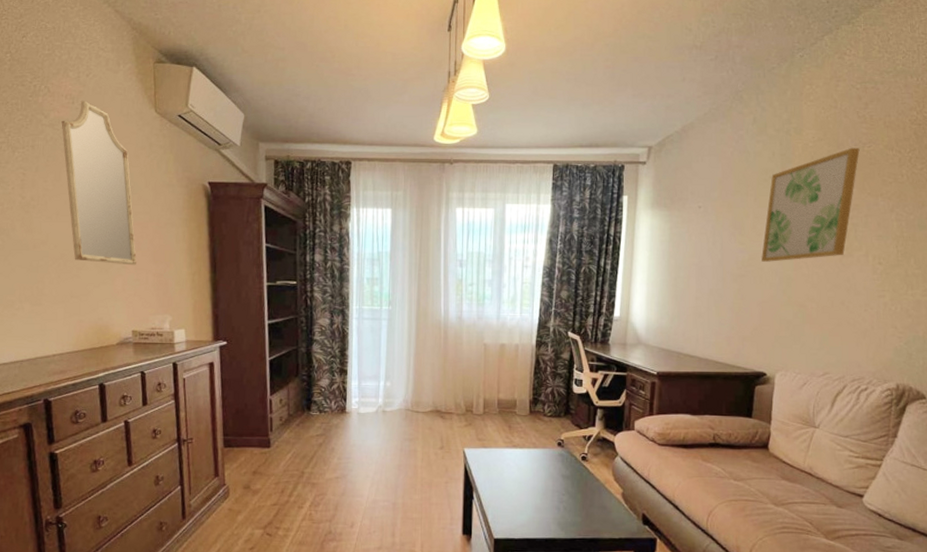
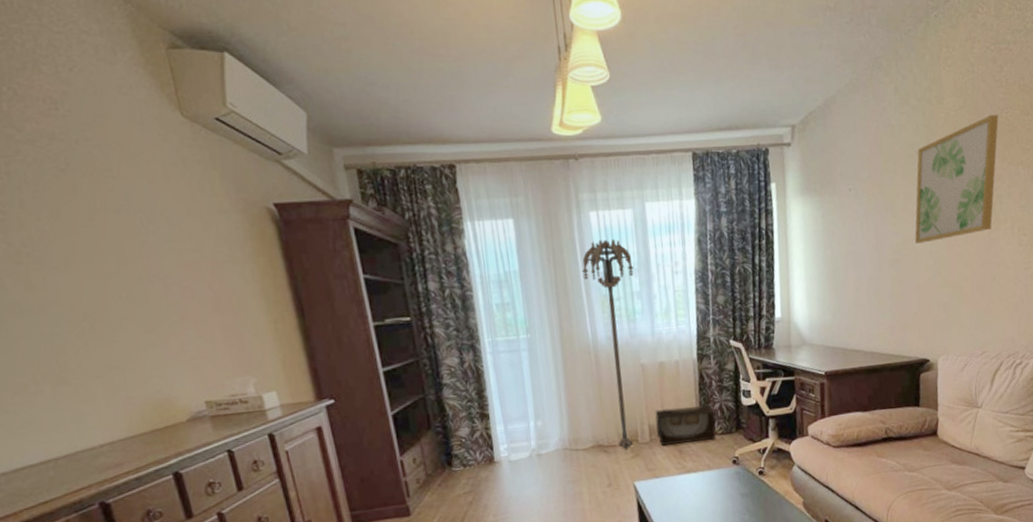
home mirror: present [61,100,137,266] -> none [44,104,194,321]
floor lamp: none [443,232,489,417] -> present [582,239,635,449]
storage bin: none [490,386,547,421] -> present [655,405,717,446]

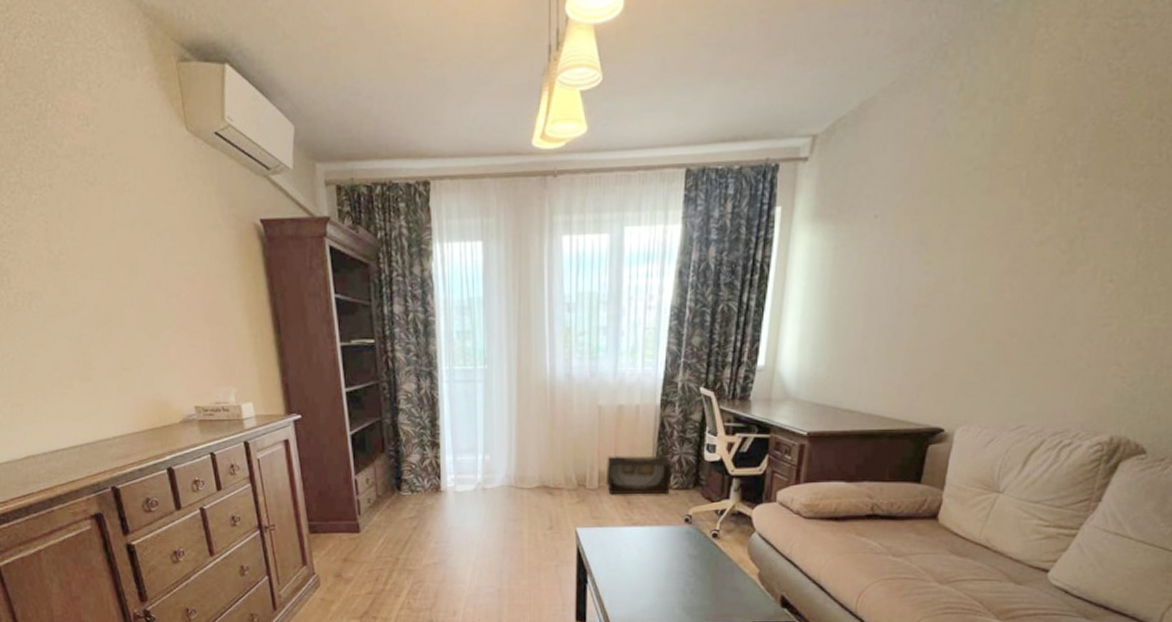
floor lamp: present [582,239,635,449] -> none [548,267,604,493]
wall art: present [915,114,999,244] -> none [952,117,1105,286]

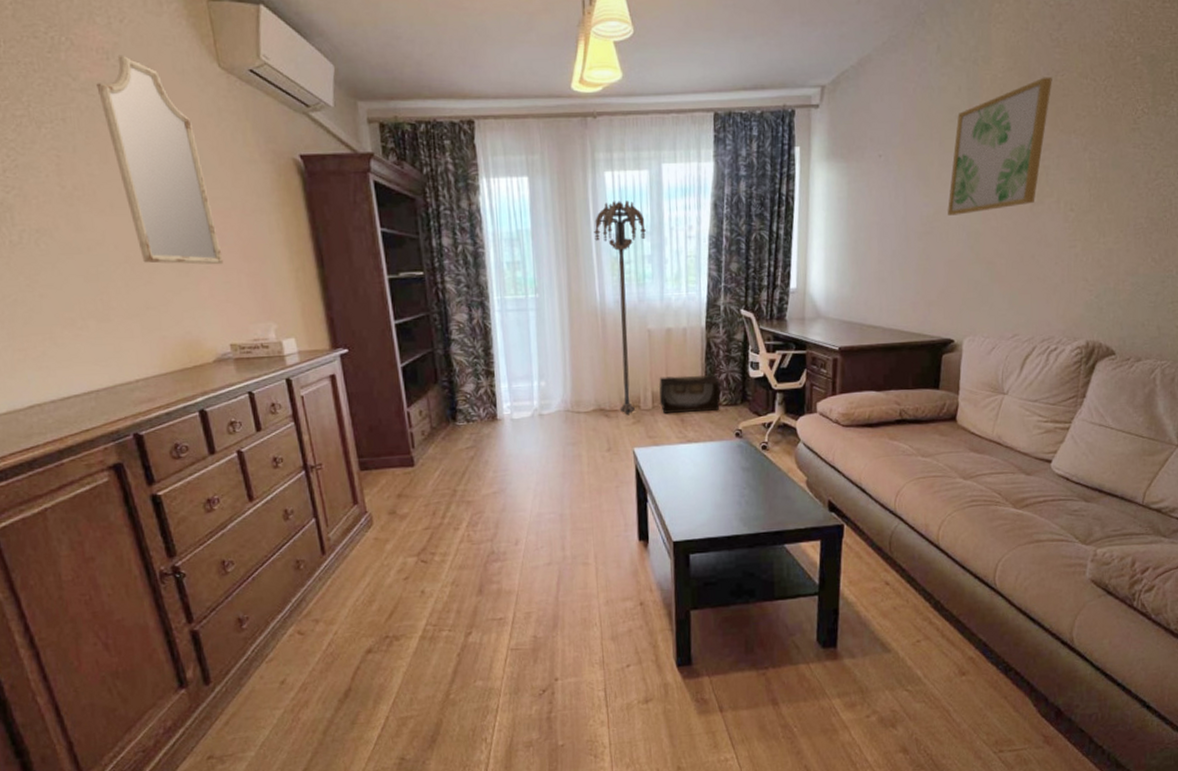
home mirror: none [78,120,189,329] -> present [96,55,223,265]
floor lamp: none [548,267,604,493] -> present [594,200,647,414]
wall art: none [952,117,1105,286] -> present [948,76,1052,216]

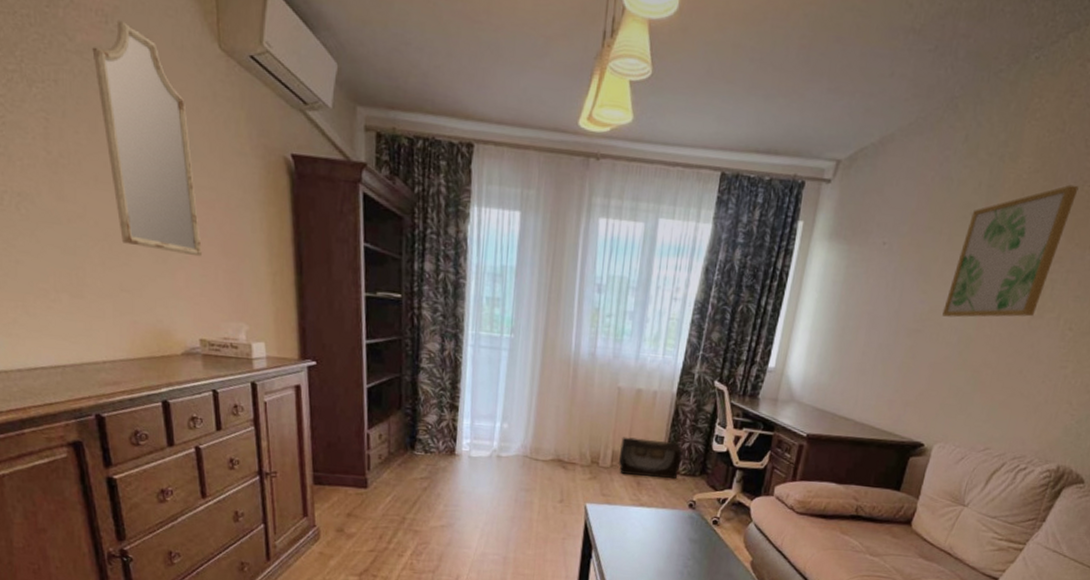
floor lamp: present [594,200,647,414] -> none [578,250,633,469]

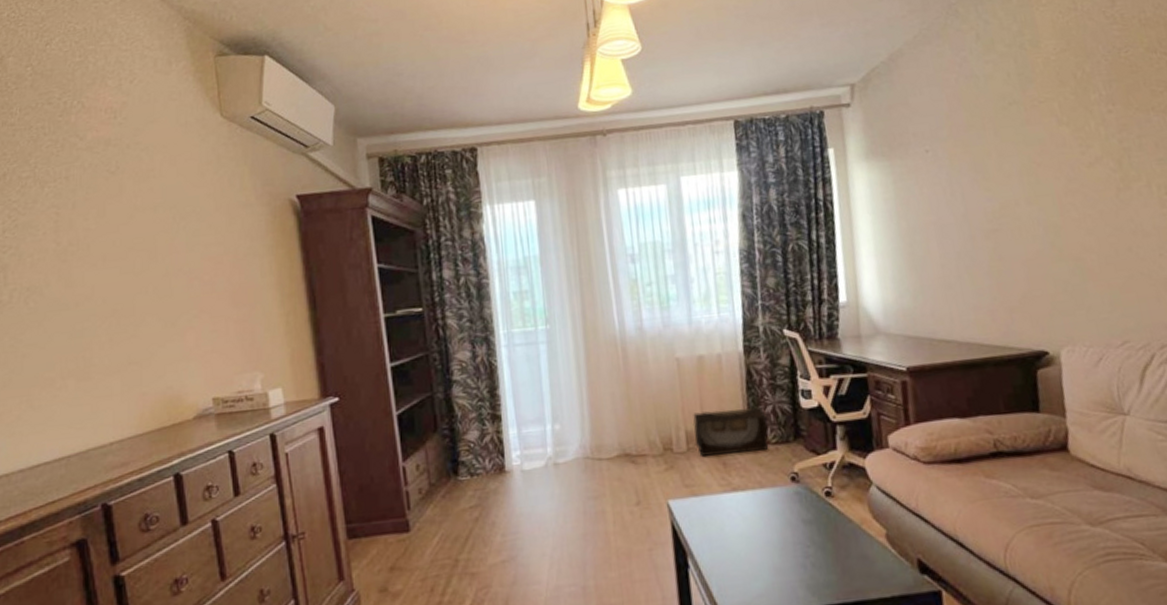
home mirror: present [92,20,202,257] -> none [102,112,211,316]
wall art: present [942,184,1079,318] -> none [1010,54,1121,210]

